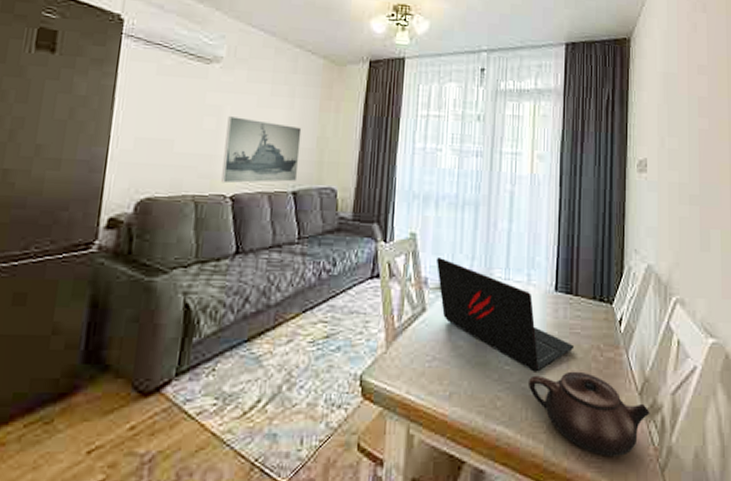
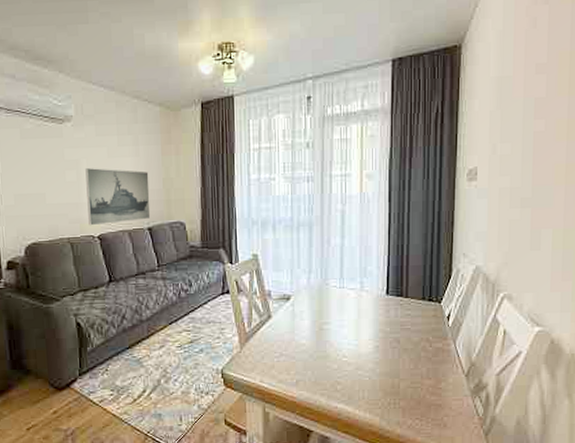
laptop: present [435,258,575,372] -> none [276,273,405,362]
teapot: present [527,371,650,456] -> none [363,359,476,425]

